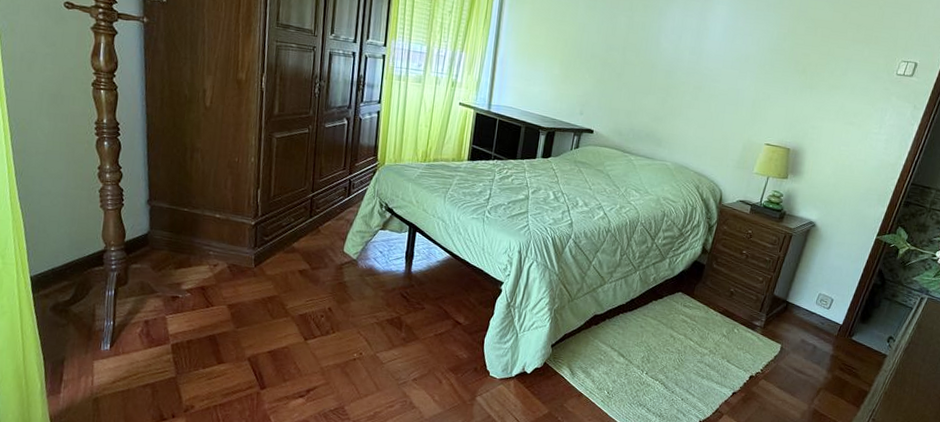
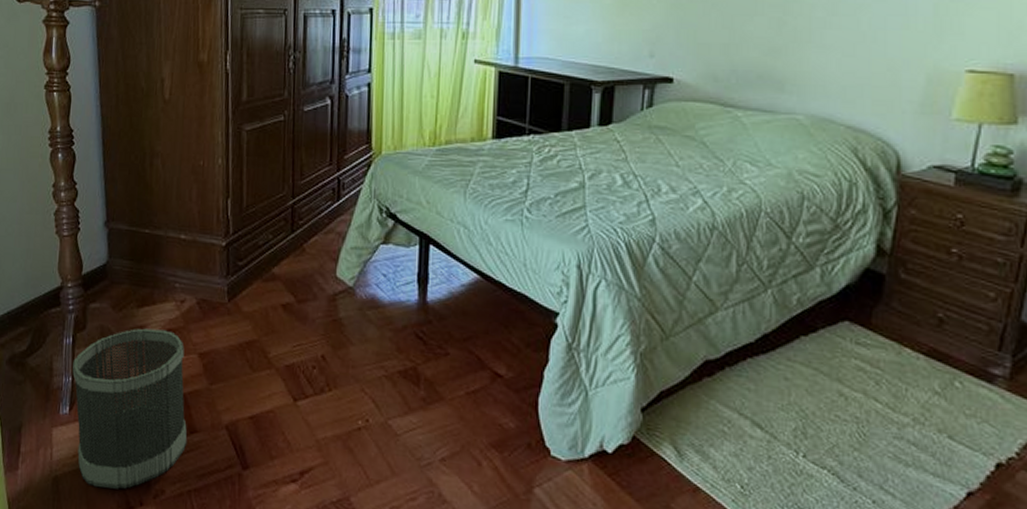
wastebasket: none [114,285,216,406] -> present [72,328,188,489]

